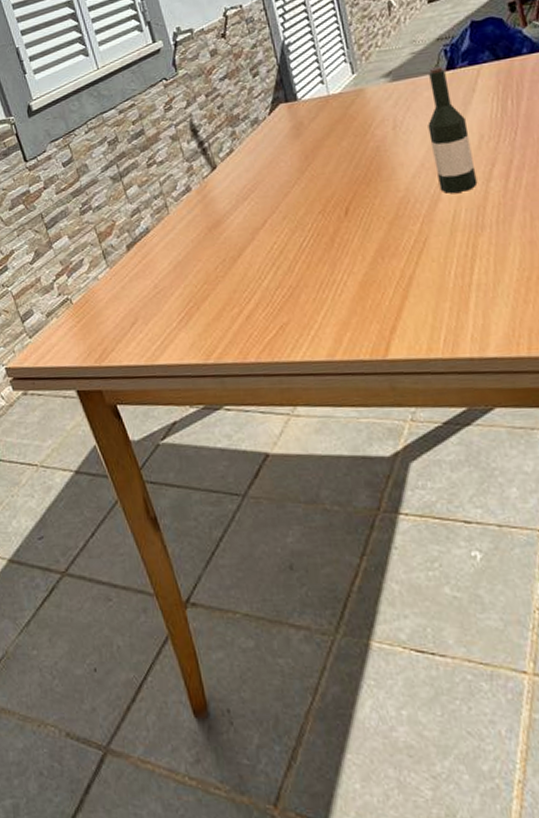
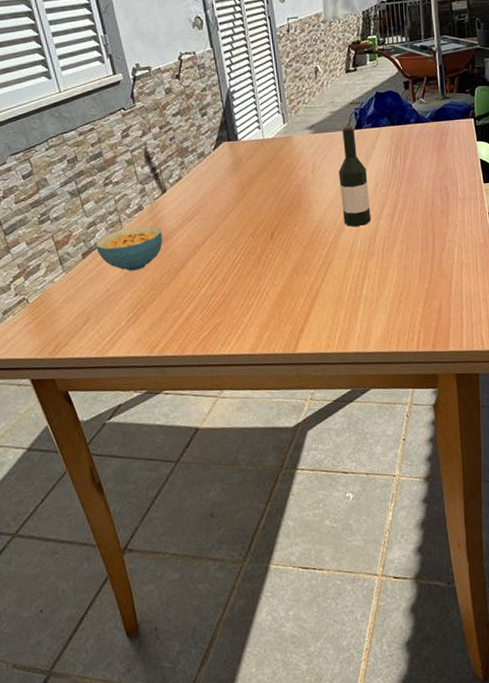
cereal bowl: none [139,208,215,263] -> present [95,225,163,271]

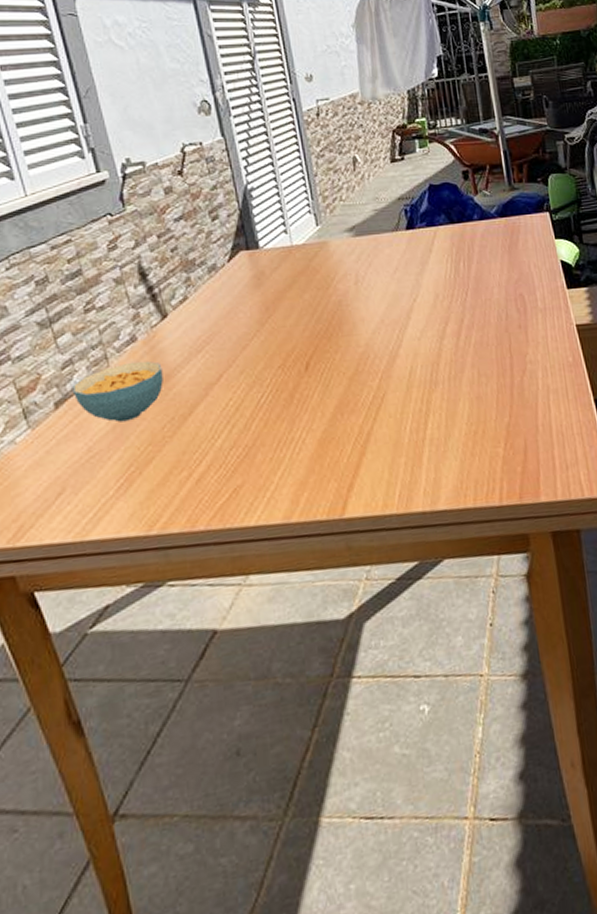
wine bottle: present [338,126,371,226] -> none [388,225,432,350]

